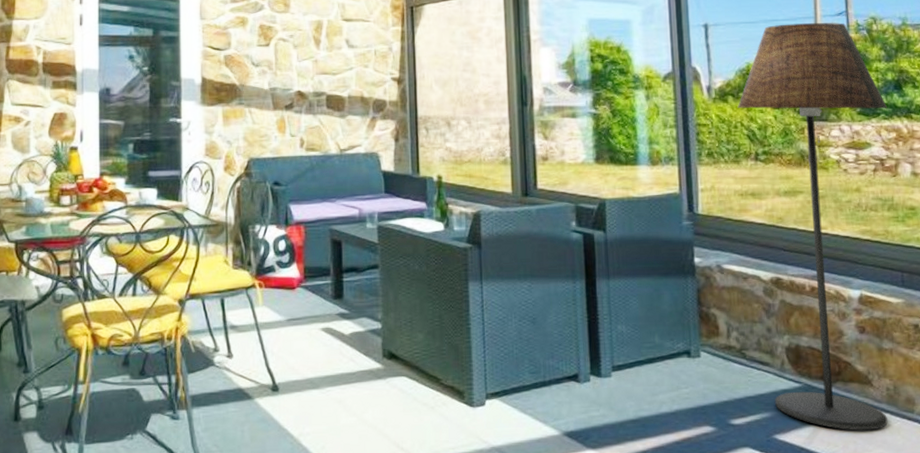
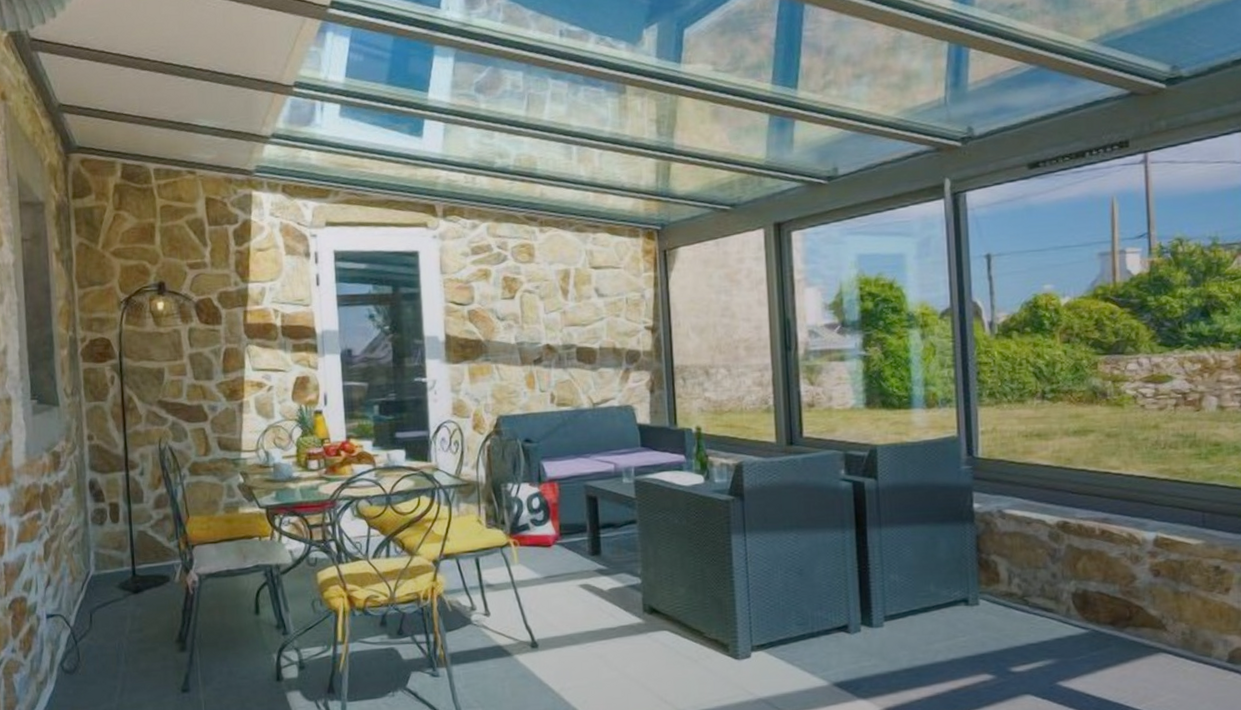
floor lamp: present [737,23,888,431] -> none [1022,246,1192,677]

